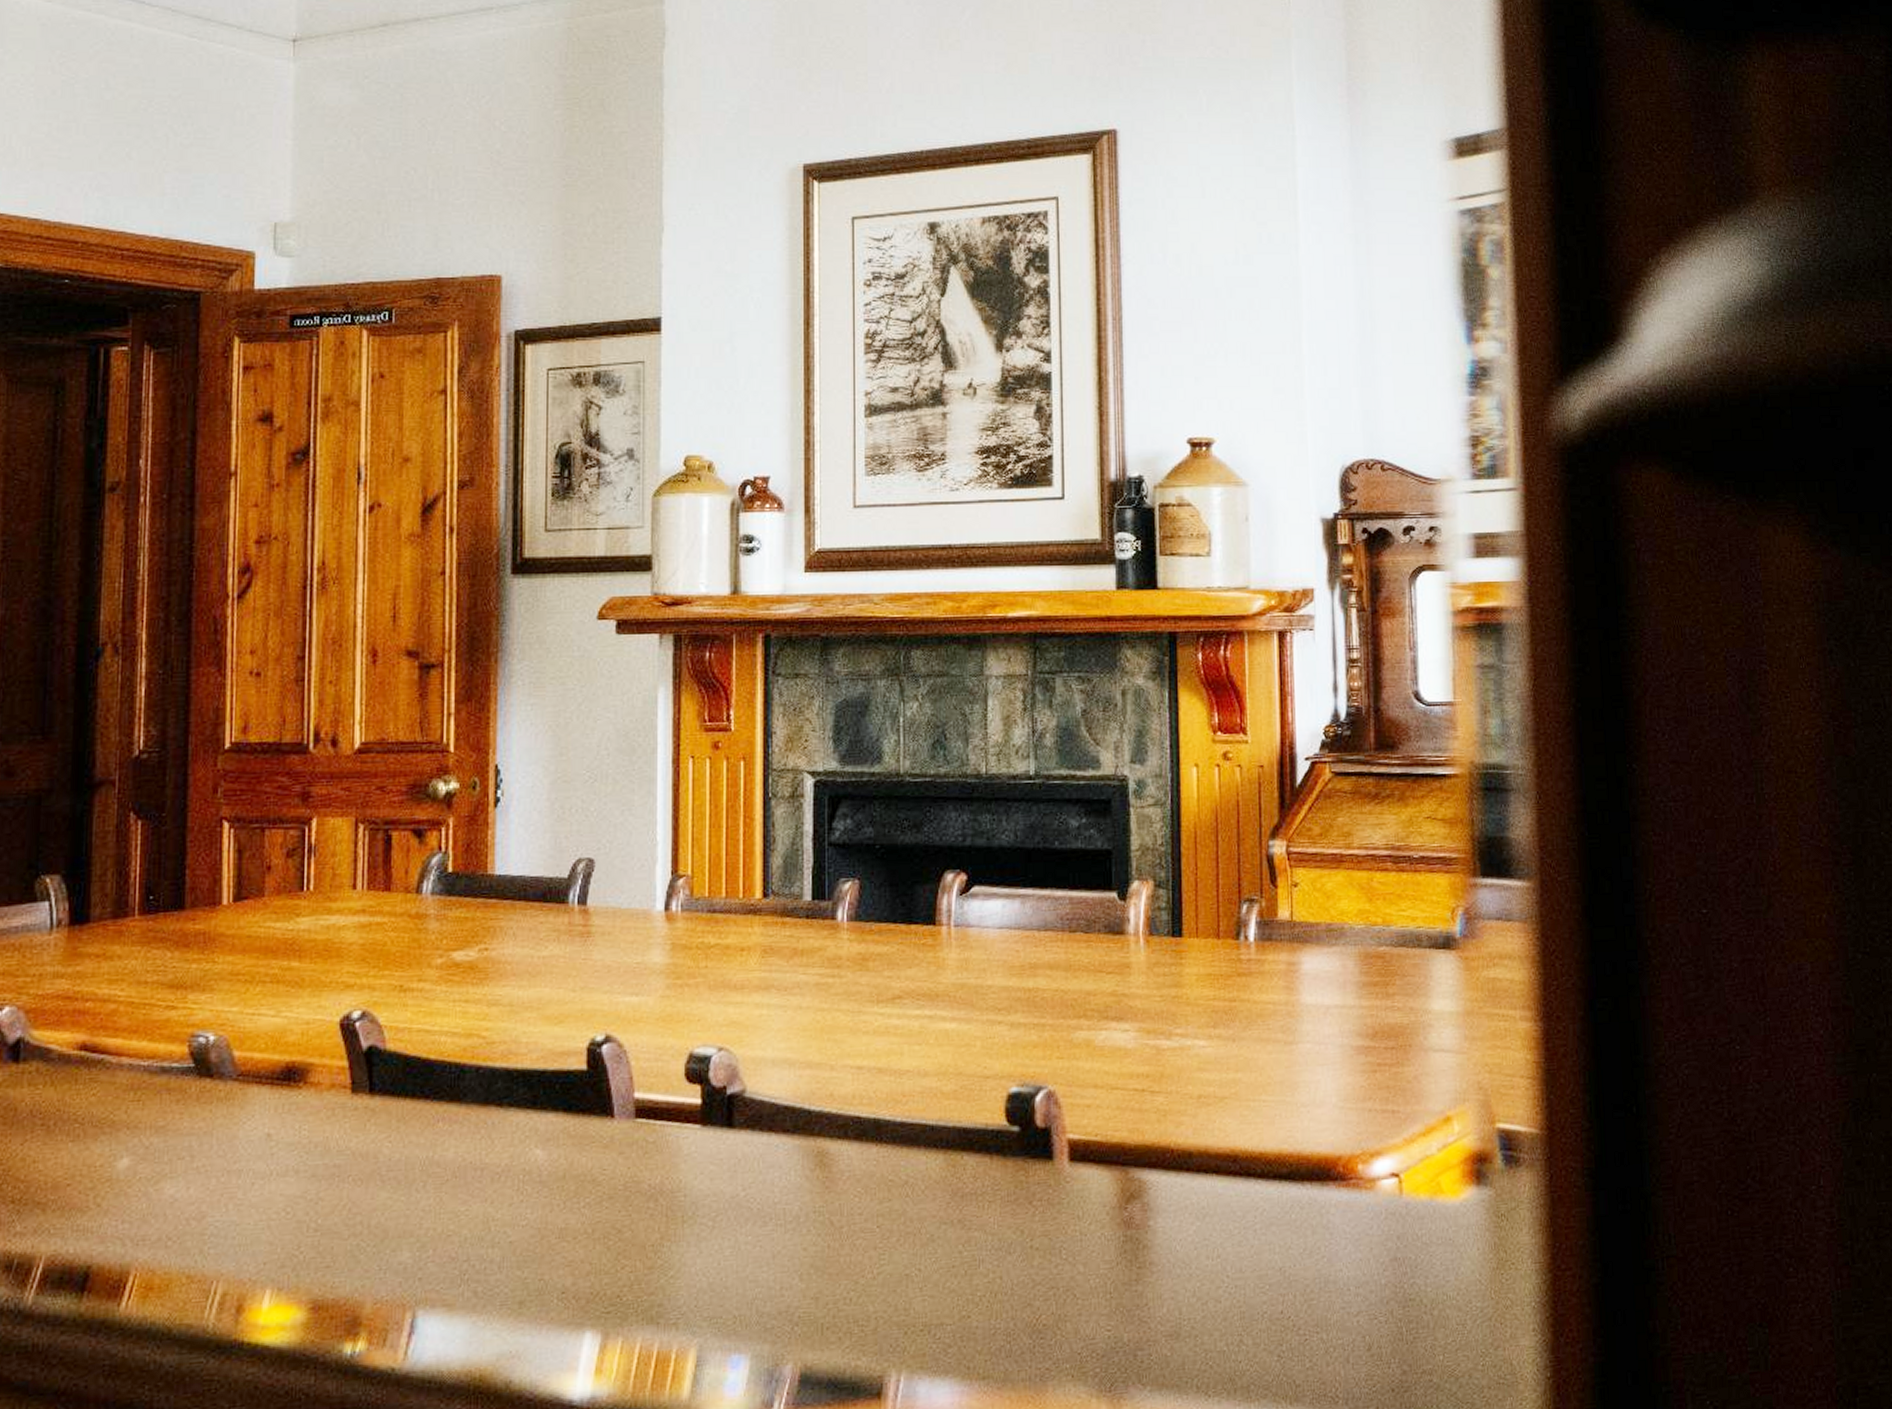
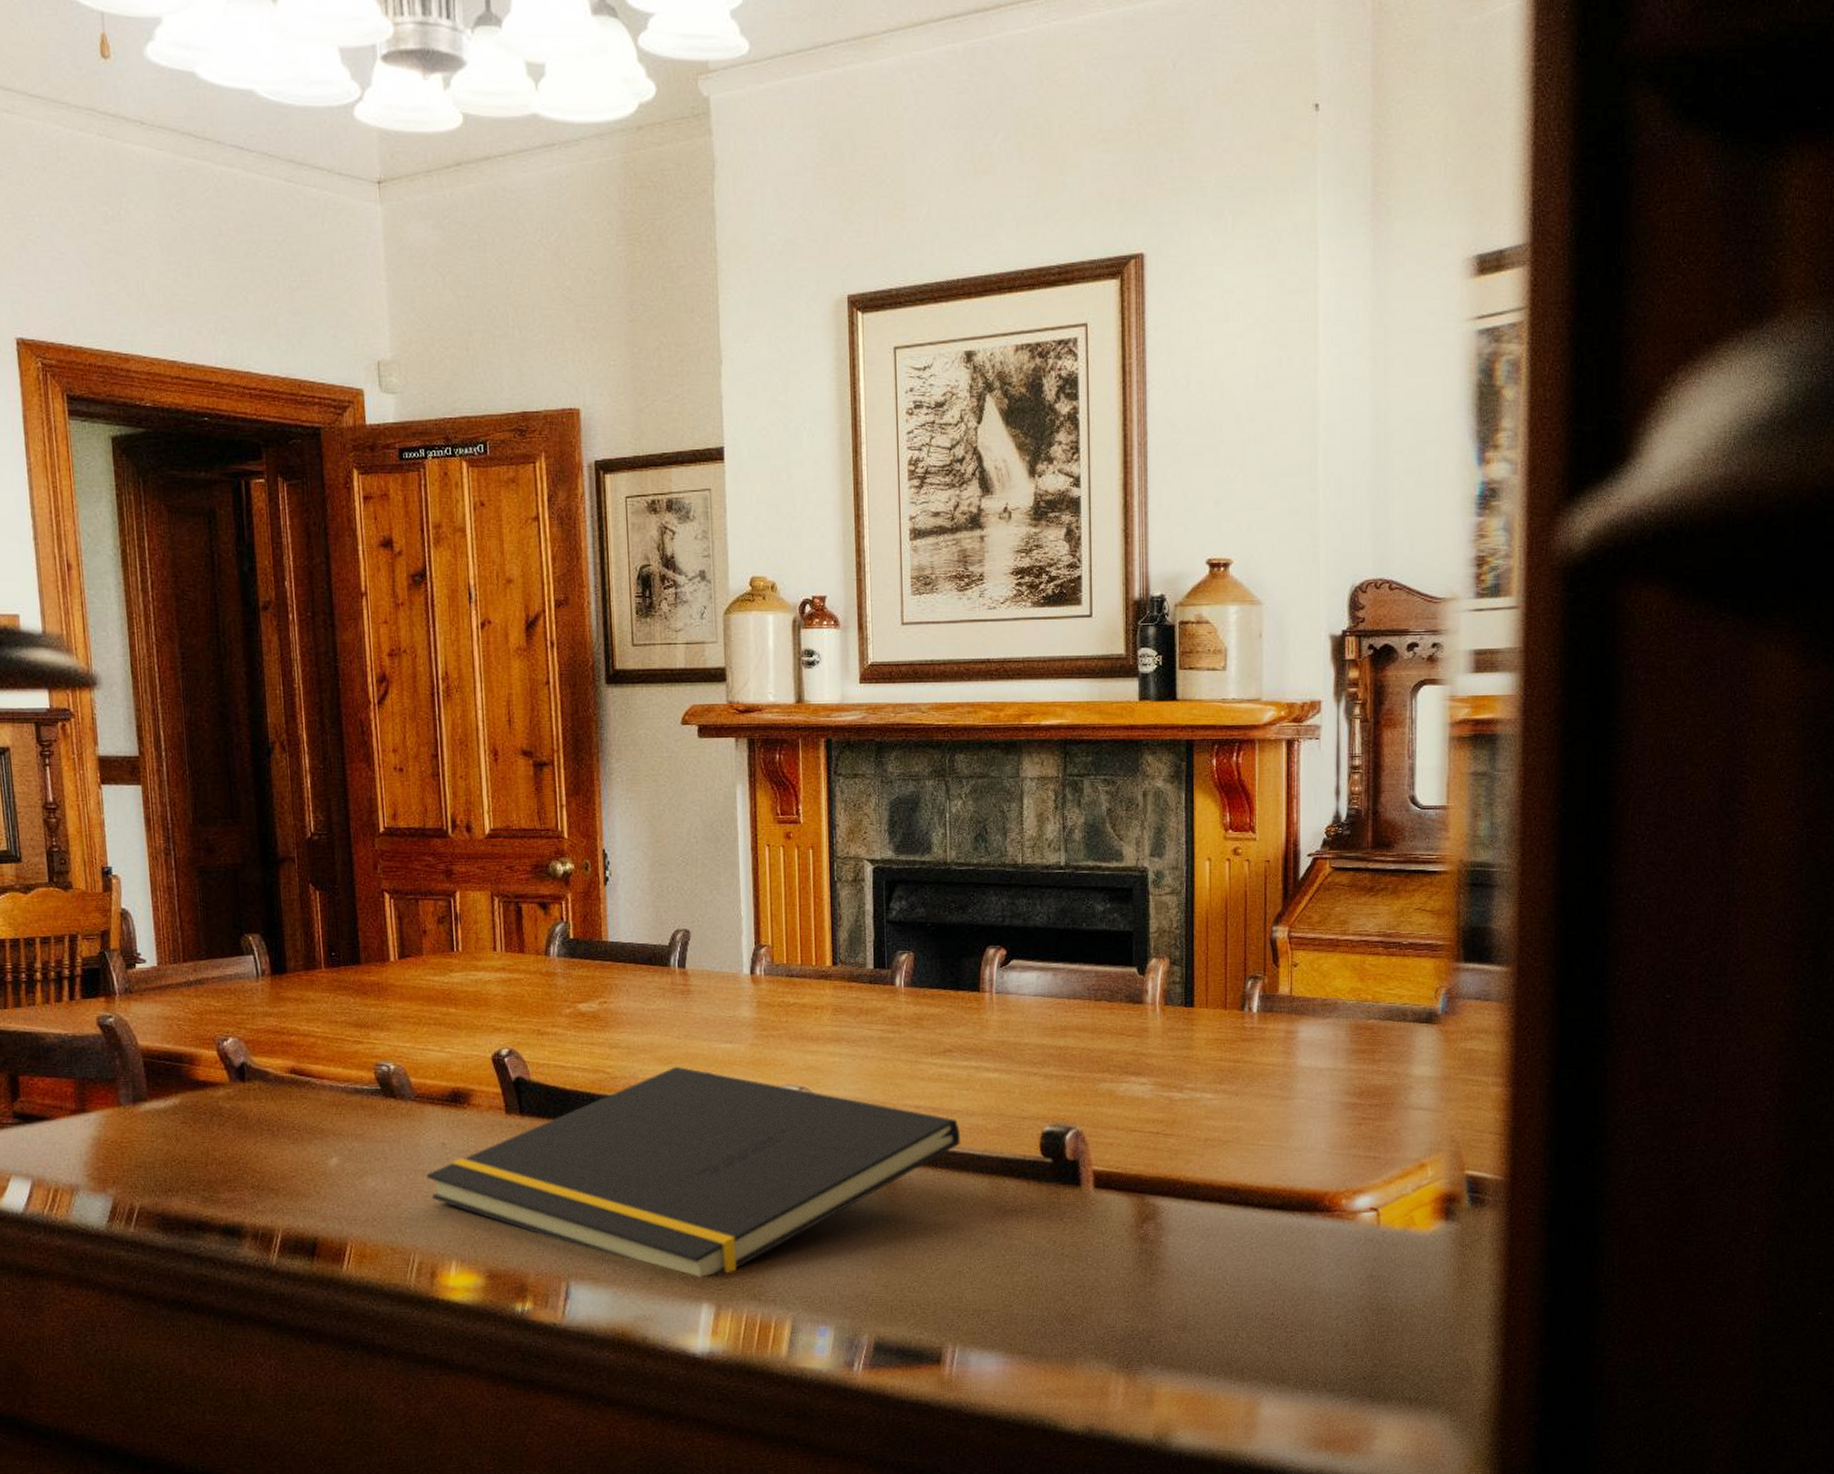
notepad: none [242,1026,910,1297] -> present [426,1066,960,1277]

